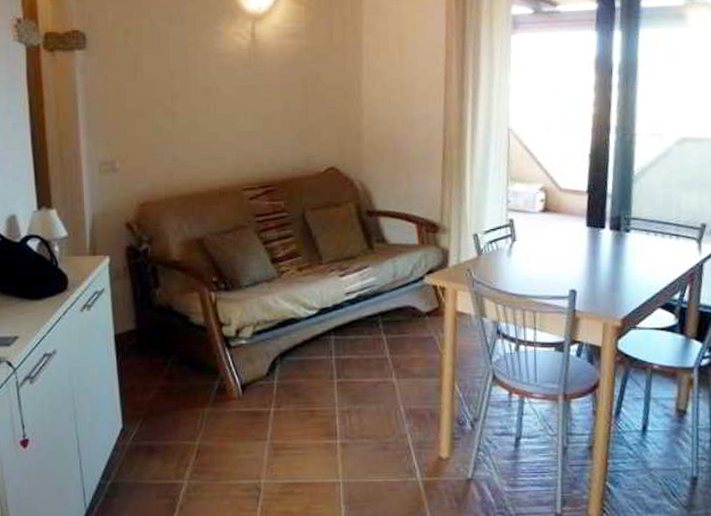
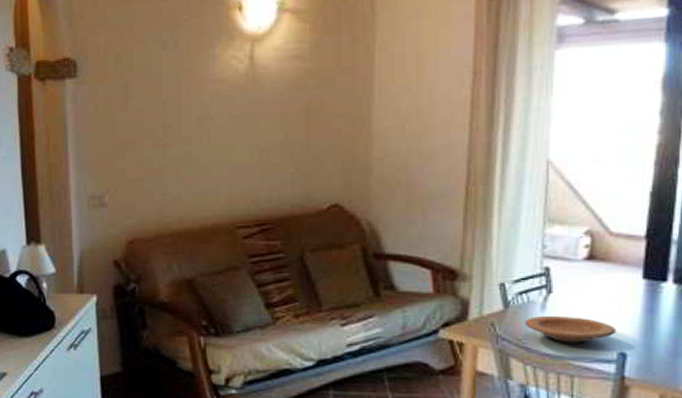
plate: none [495,260,568,283] -> present [524,315,617,343]

